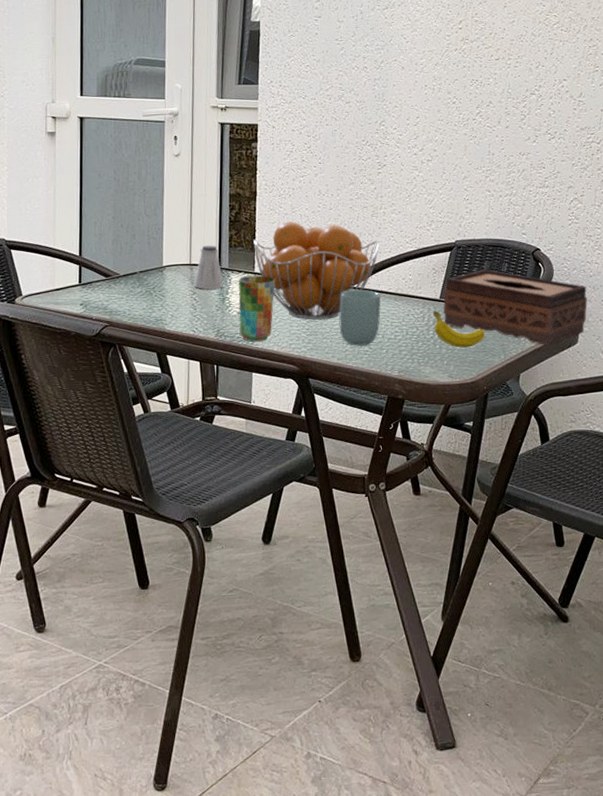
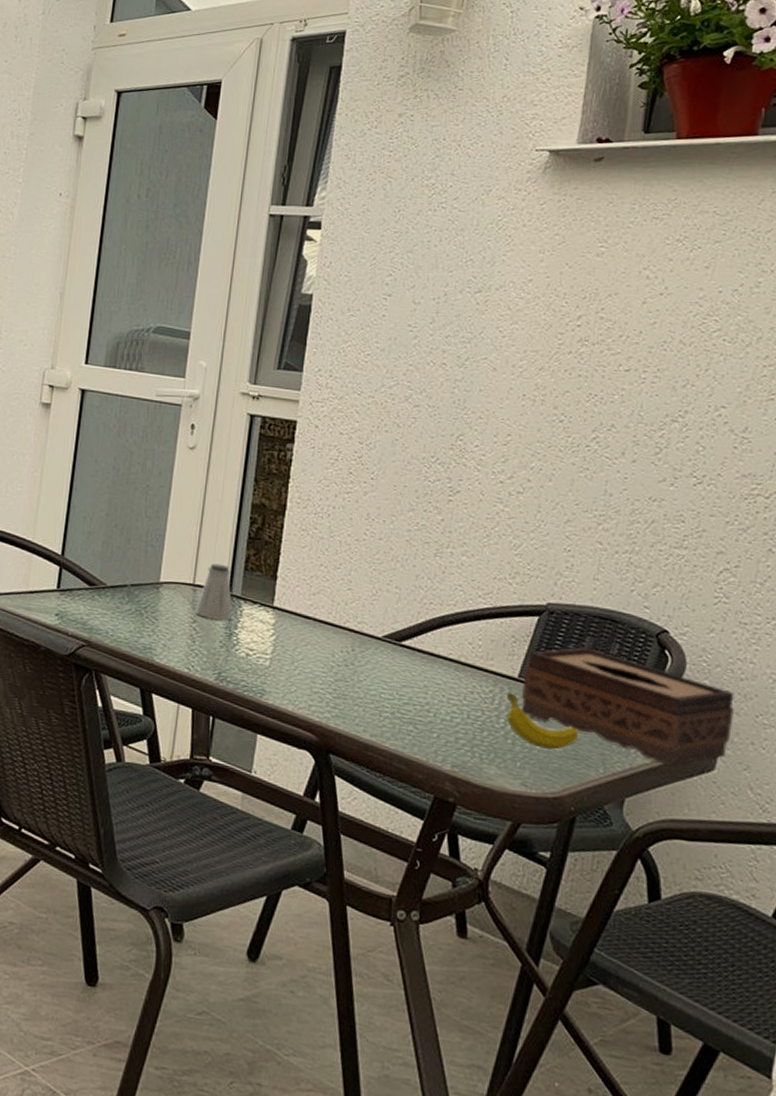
cup: present [238,275,275,342] -> none [246,609,299,696]
fruit basket: present [253,222,379,320] -> none [275,548,441,682]
cup: present [339,289,381,346] -> none [377,646,436,724]

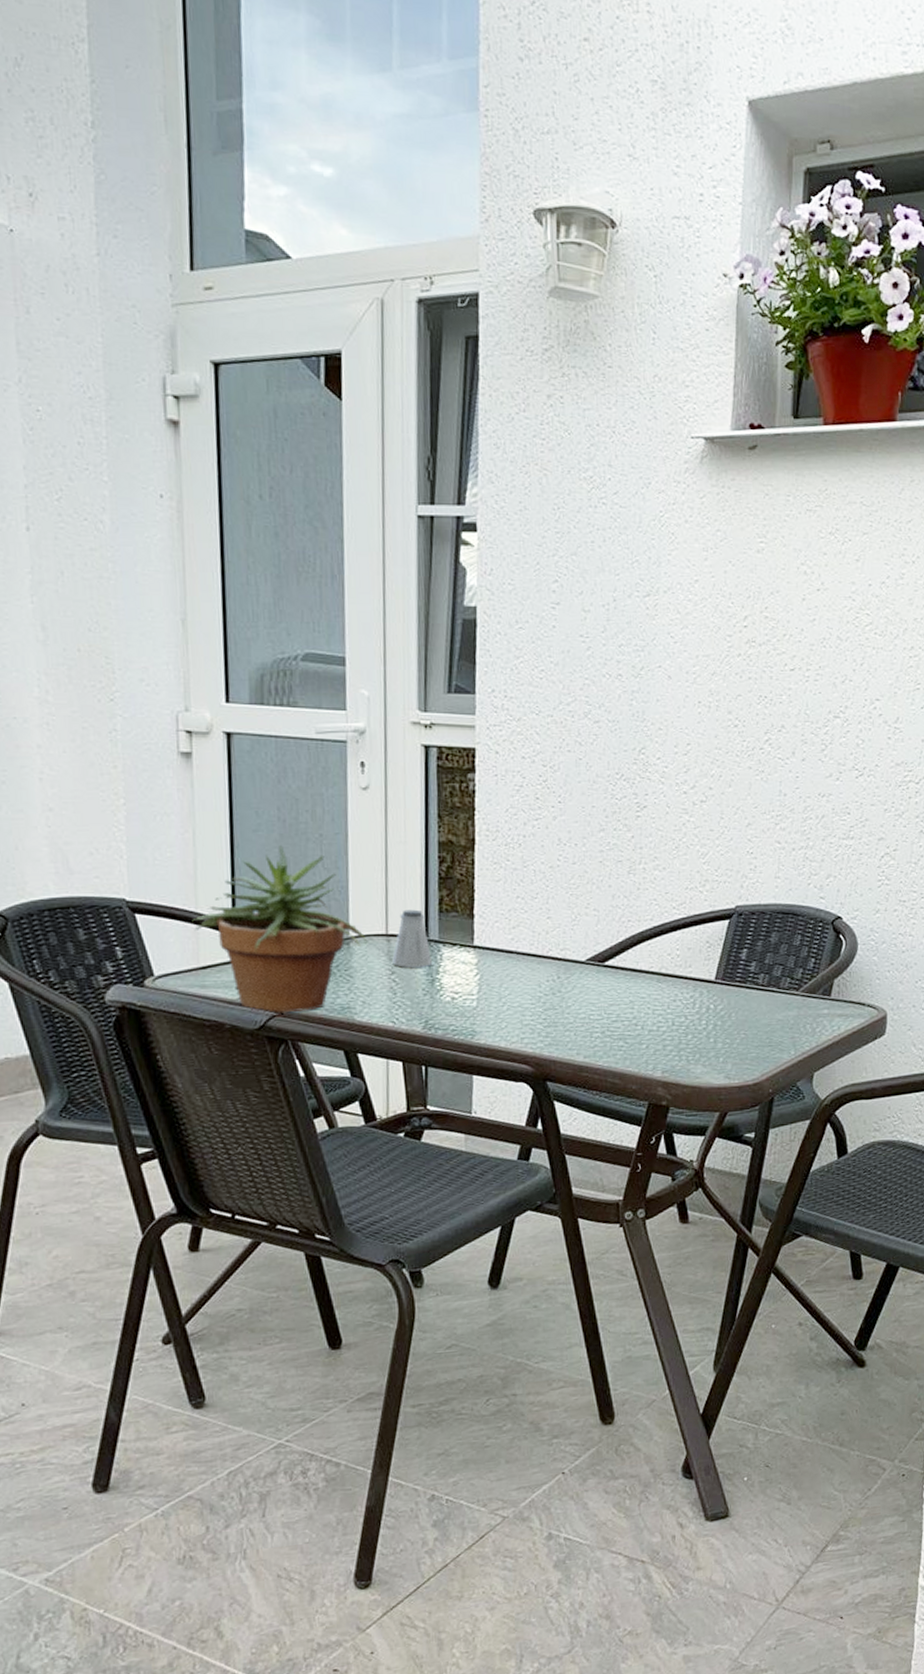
potted plant: none [28,491,175,646] -> present [192,845,366,1014]
fruit: present [506,692,579,750] -> none [705,995,772,1042]
tissue box: present [522,647,734,766] -> none [719,943,898,1037]

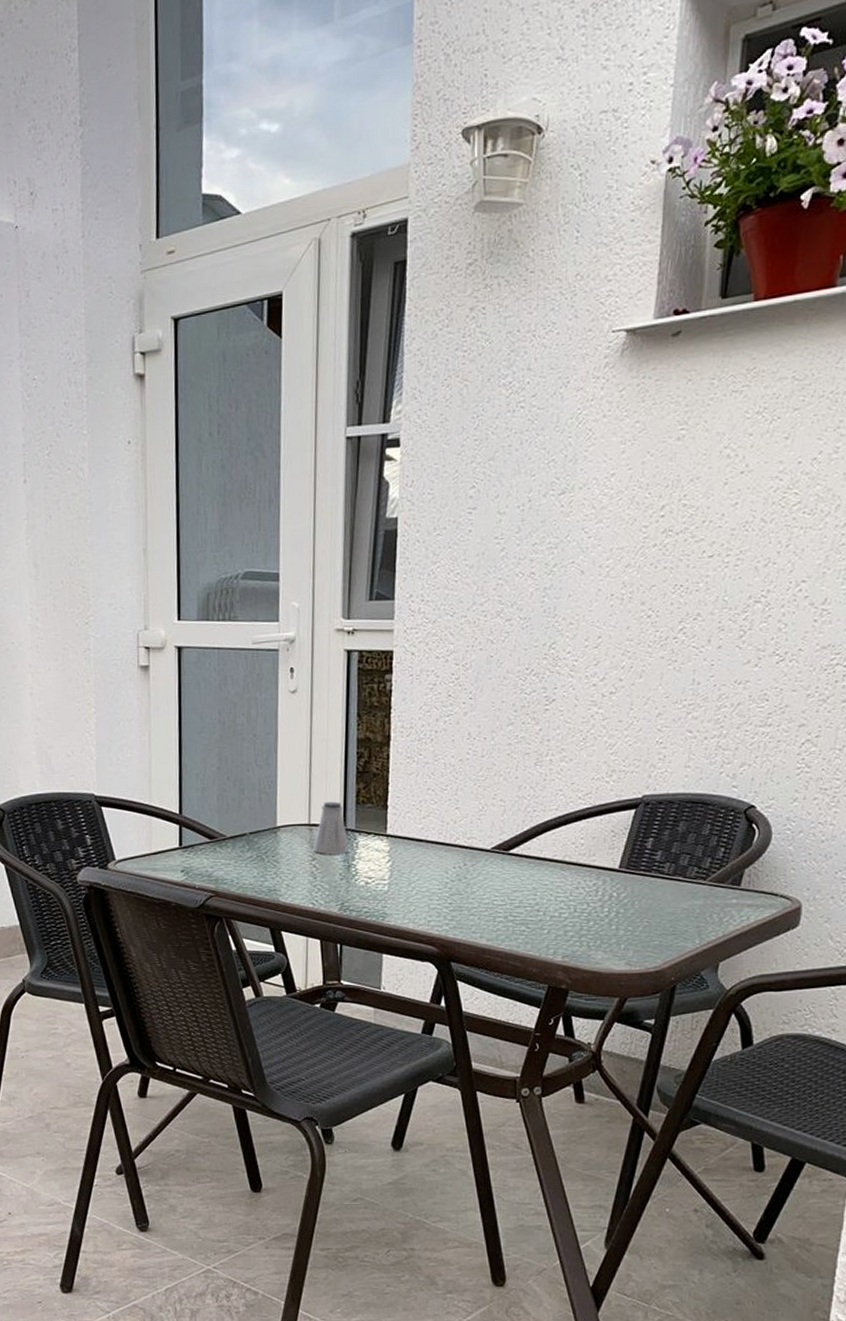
potted plant: present [192,845,366,1014] -> none [146,745,291,894]

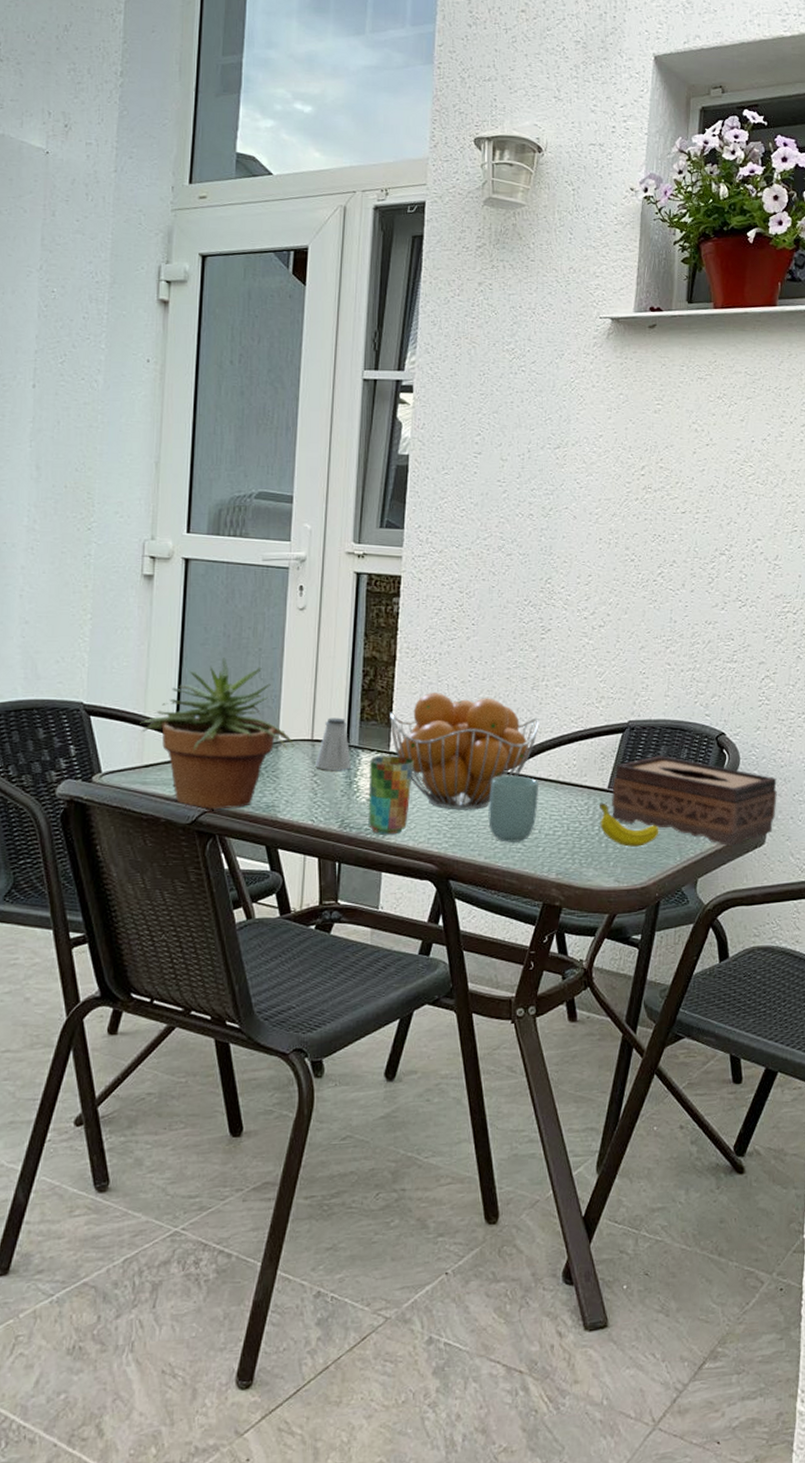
potted plant: none [146,745,291,894] -> present [140,658,293,810]
cup: none [367,838,412,917] -> present [368,755,414,835]
fruit basket: none [386,772,543,893] -> present [390,693,539,810]
cup: none [490,856,543,925] -> present [488,775,538,842]
fruit: none [608,883,676,929] -> present [599,802,659,847]
tissue box: none [623,832,816,928] -> present [612,756,777,846]

